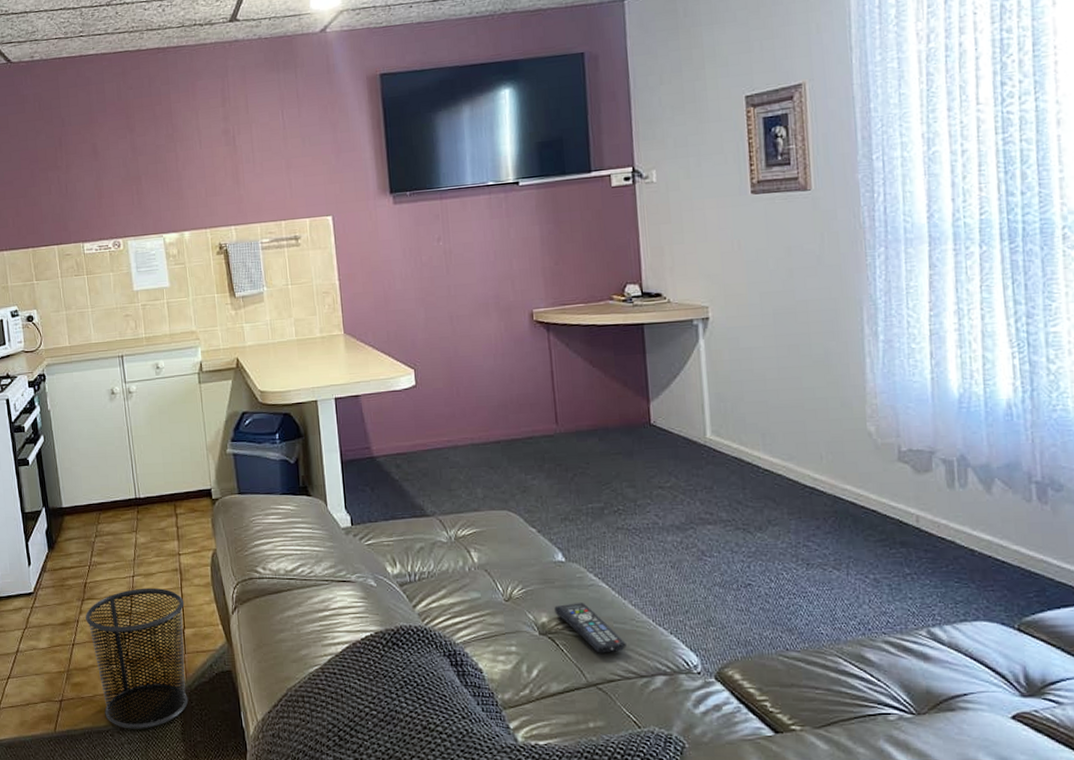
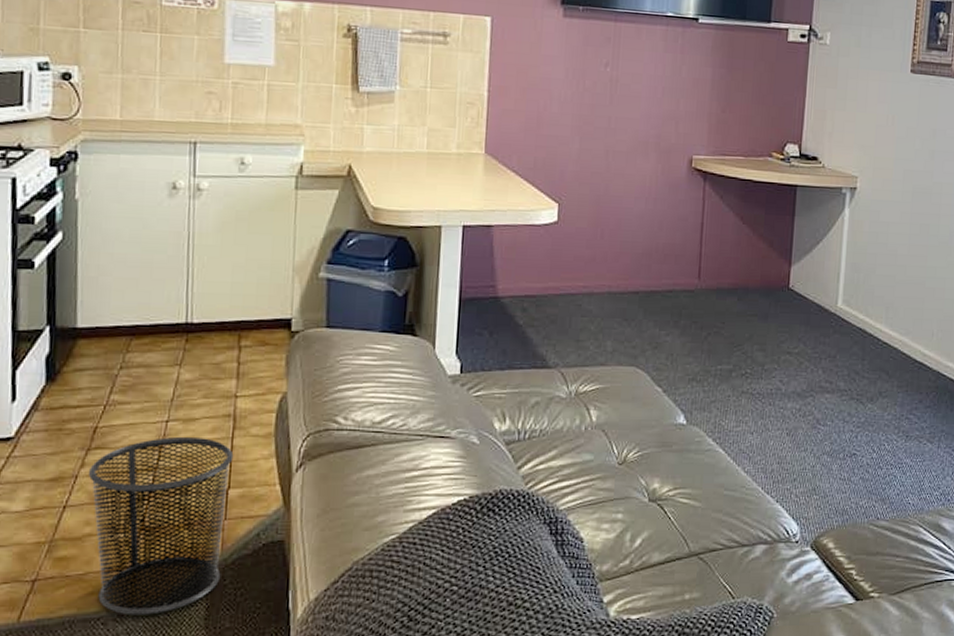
remote control: present [554,603,626,653] -> none [668,468,733,522]

